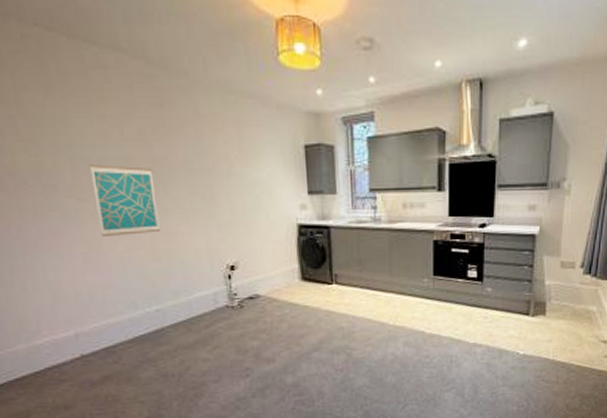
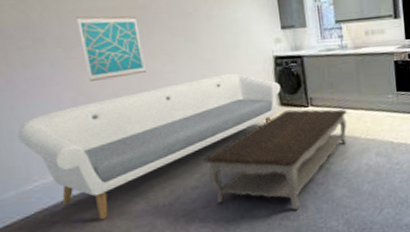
sofa: none [28,239,304,383] -> present [17,72,281,220]
coffee table: none [216,285,375,396] -> present [203,109,347,211]

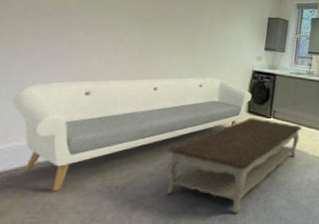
wall art: present [76,16,146,81] -> none [95,10,153,65]

